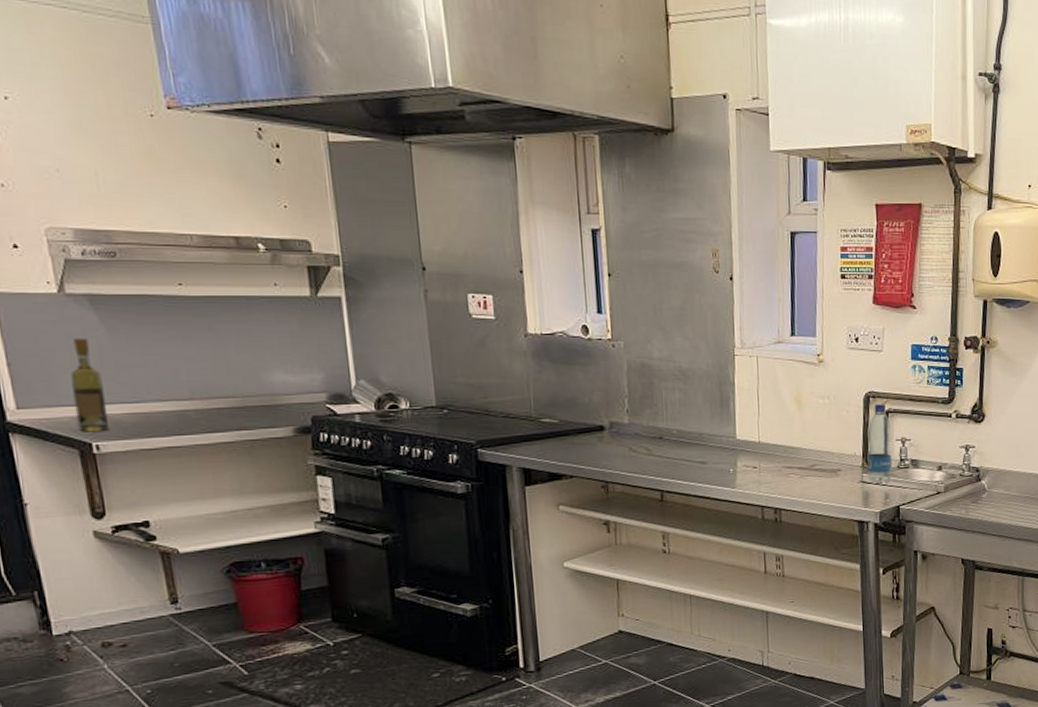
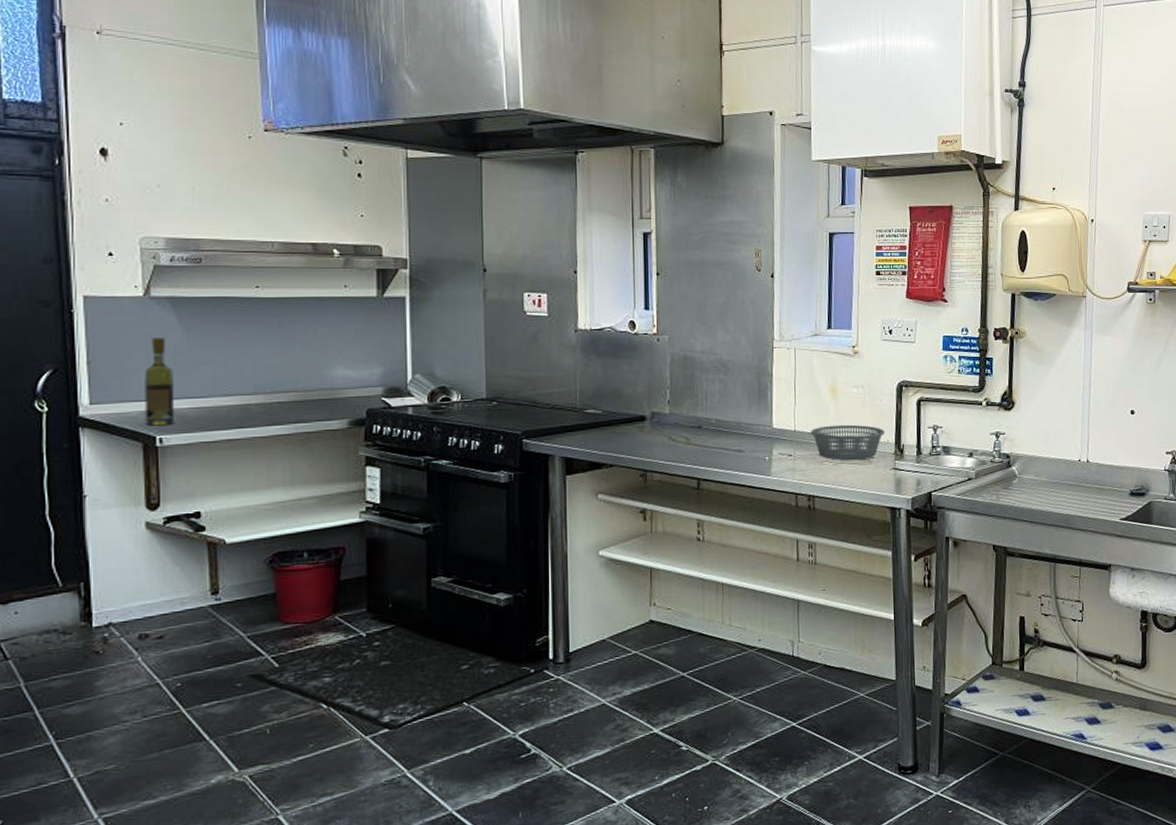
colander: none [775,436,852,474] -> present [810,424,885,461]
bottle: present [867,403,892,484] -> none [899,392,924,470]

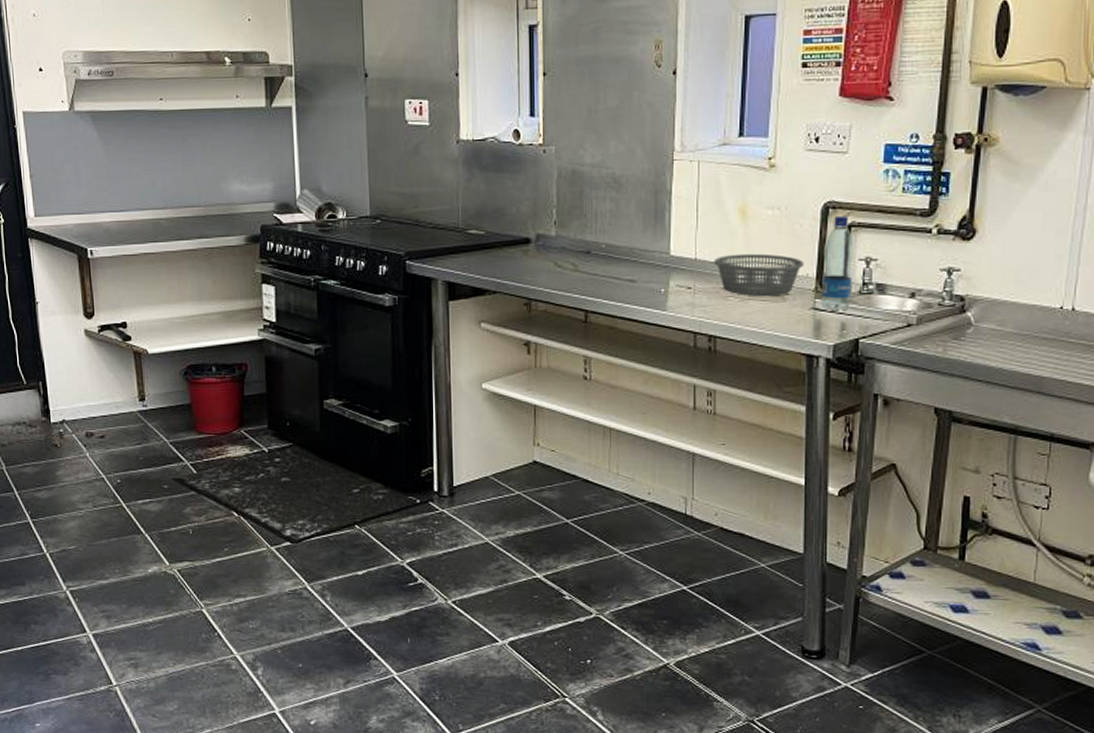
bottle: present [145,337,175,426] -> none [75,152,101,238]
bottle: none [899,392,924,470] -> present [820,215,854,311]

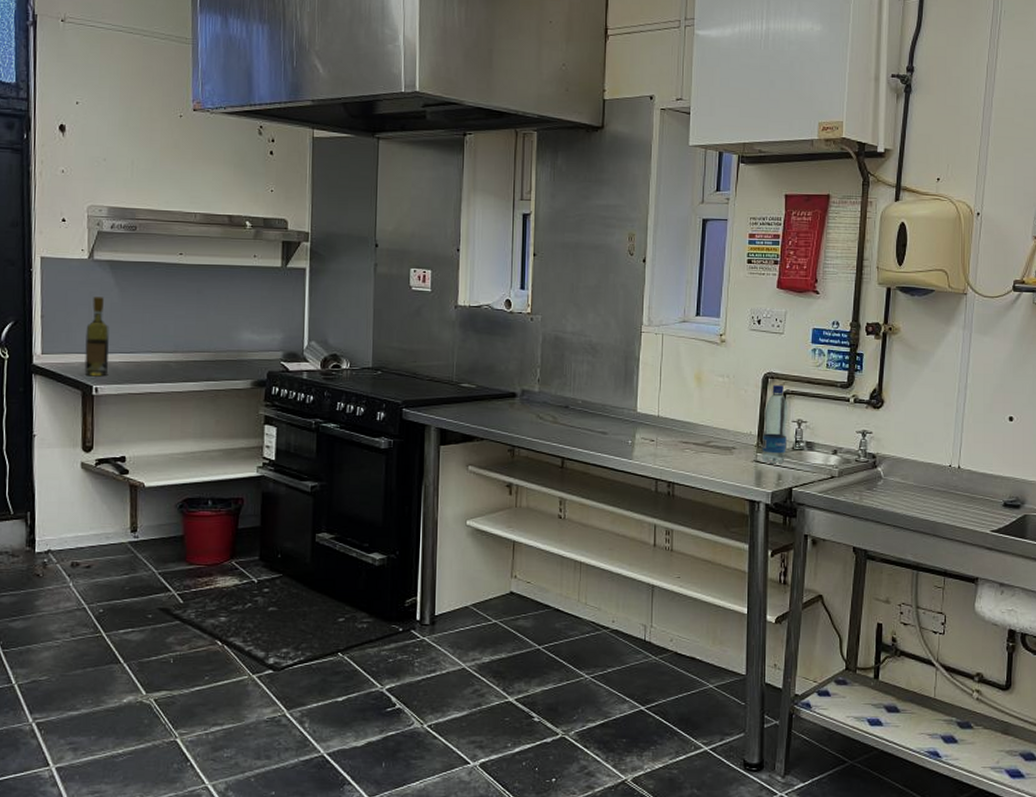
bottle: none [75,152,101,238] -> present [84,297,109,377]
colander: present [713,253,804,297] -> none [673,413,748,450]

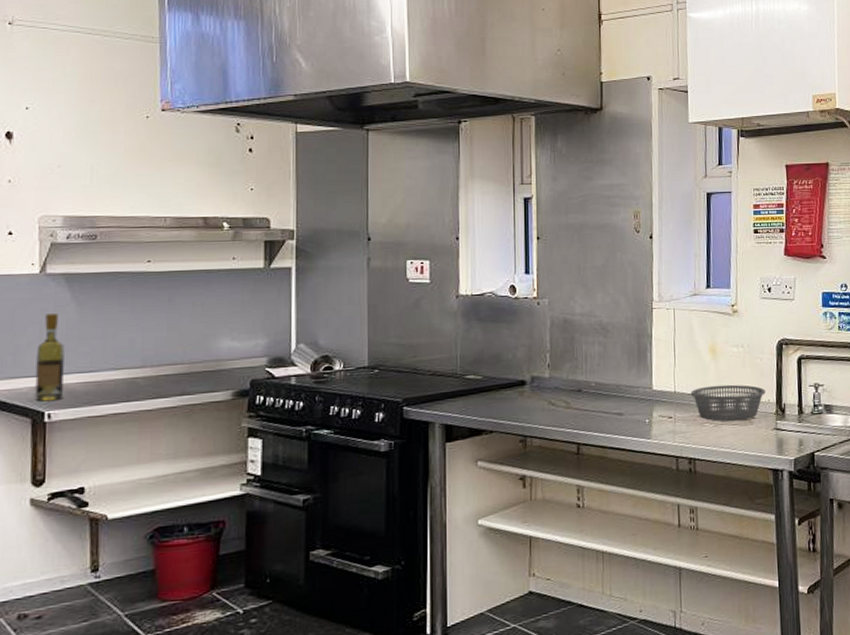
colander: none [673,413,748,450] -> present [690,384,765,422]
bottle: present [761,384,788,464] -> none [781,350,806,431]

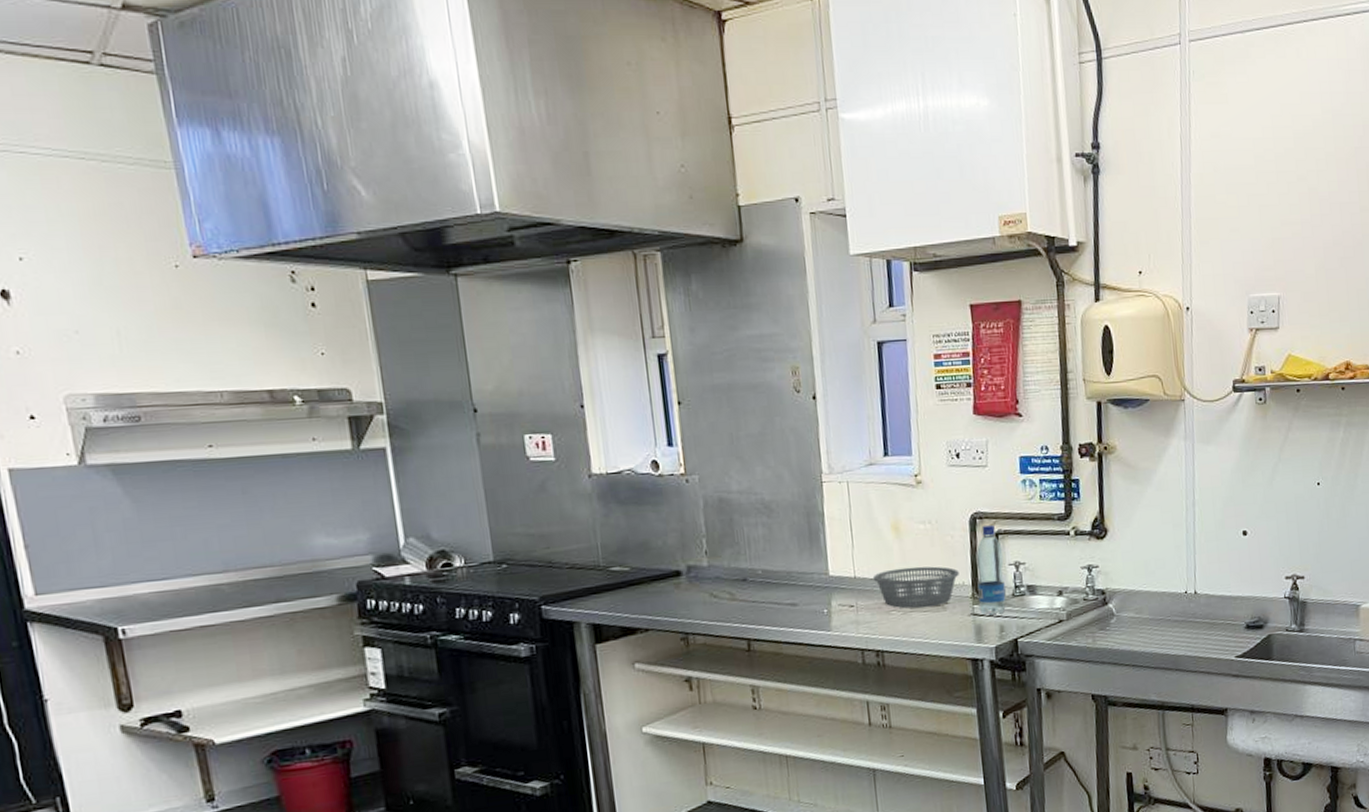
bottle: present [34,313,65,402] -> none [93,512,137,616]
bottle: none [781,350,806,431] -> present [976,524,1006,616]

